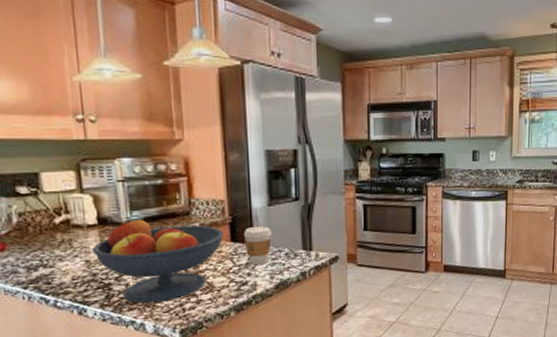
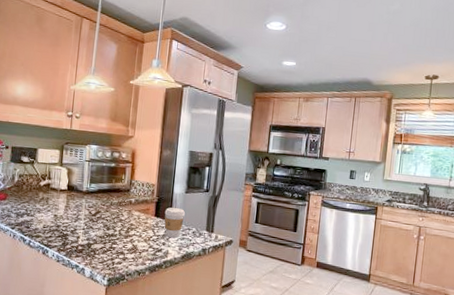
fruit bowl: present [91,220,225,303] -> none [60,189,151,255]

